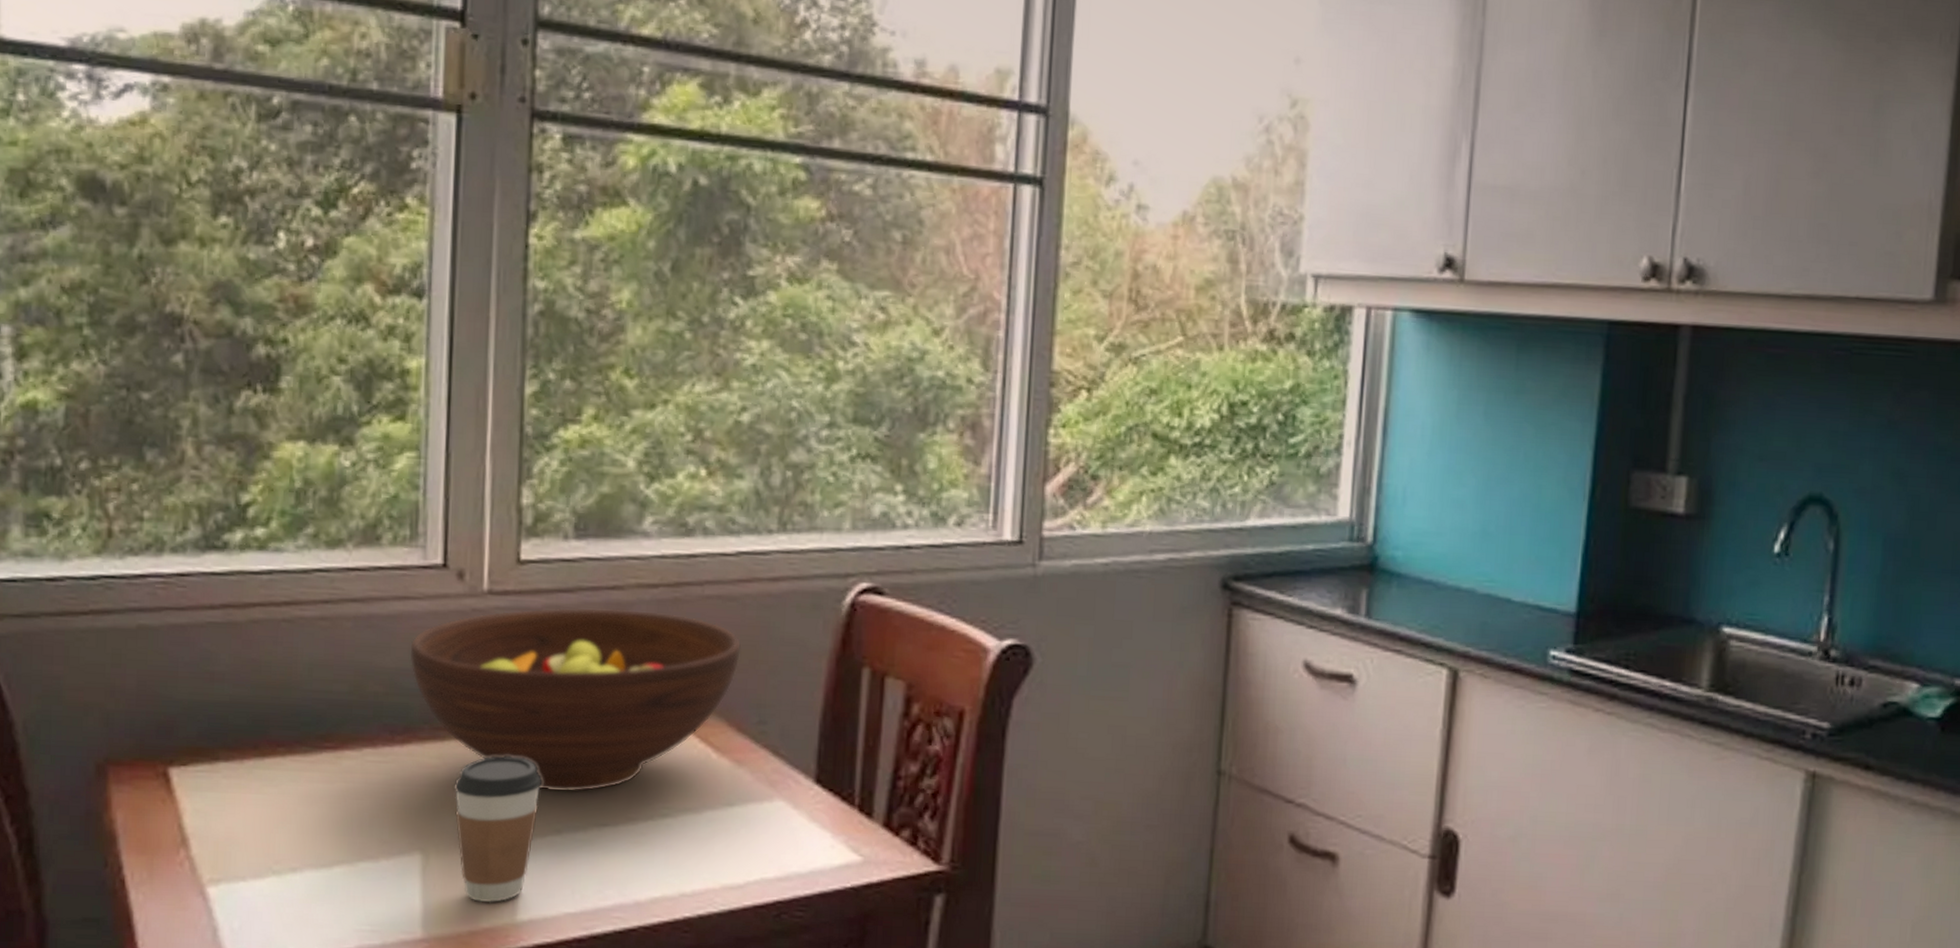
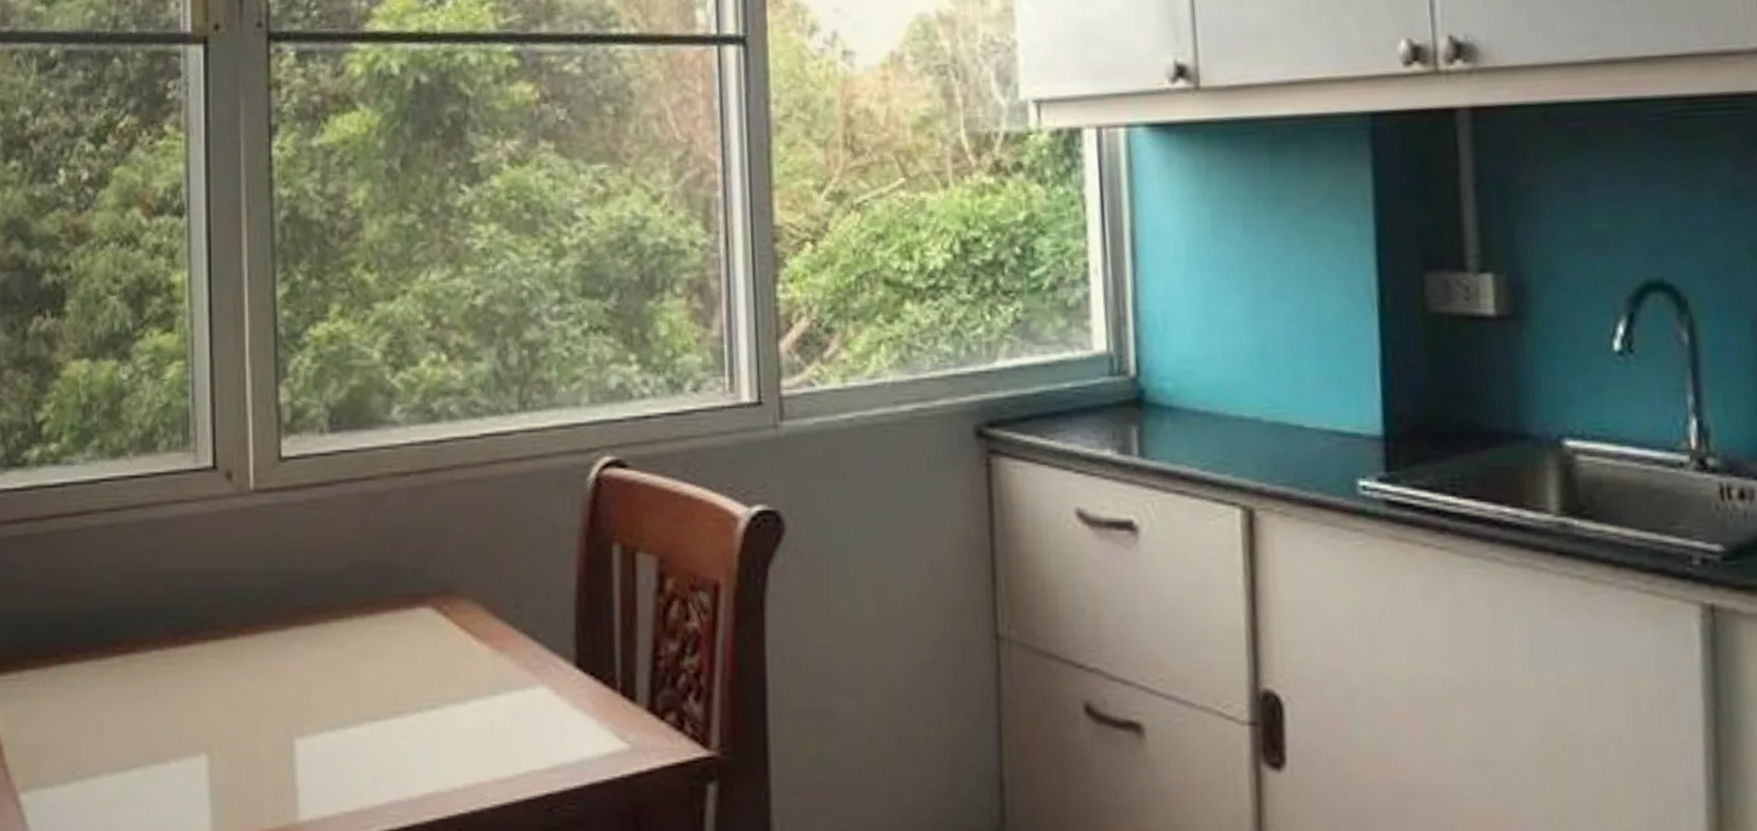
fruit bowl: present [409,607,742,792] -> none [187,499,493,687]
coffee cup: present [454,756,541,903] -> none [233,653,313,804]

